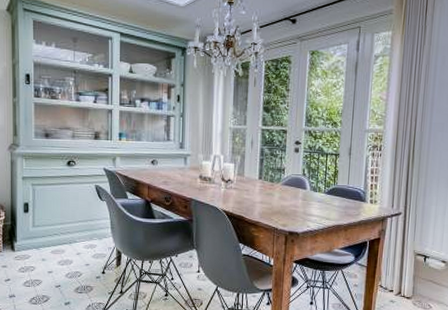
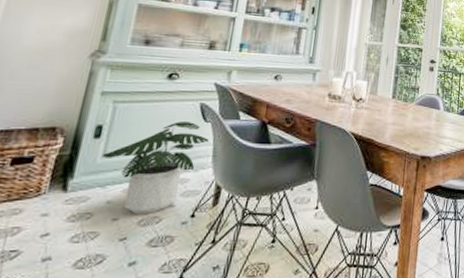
potted plant: none [32,200,106,269] -> present [101,122,209,213]

